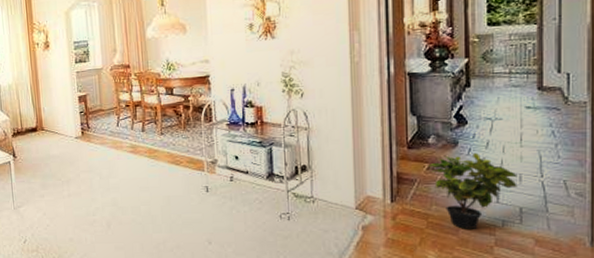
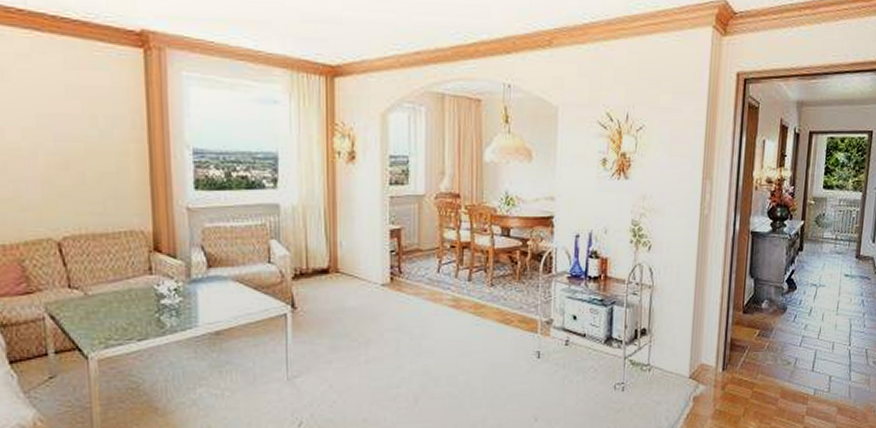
potted plant: present [428,152,517,229] -> none [759,319,831,399]

